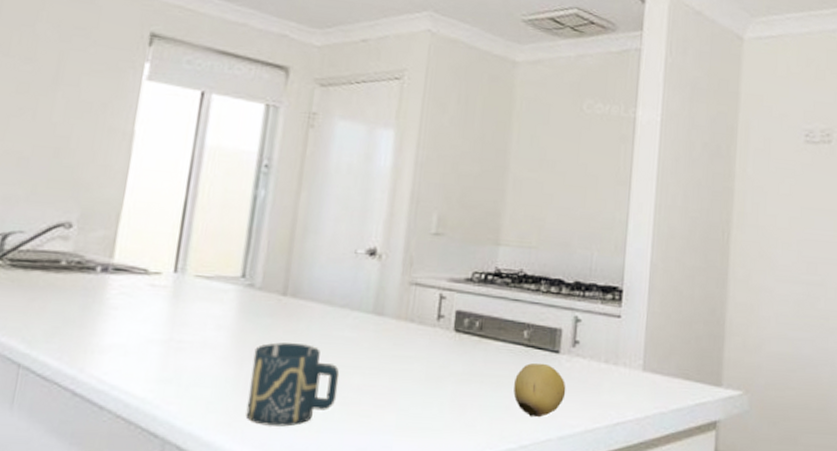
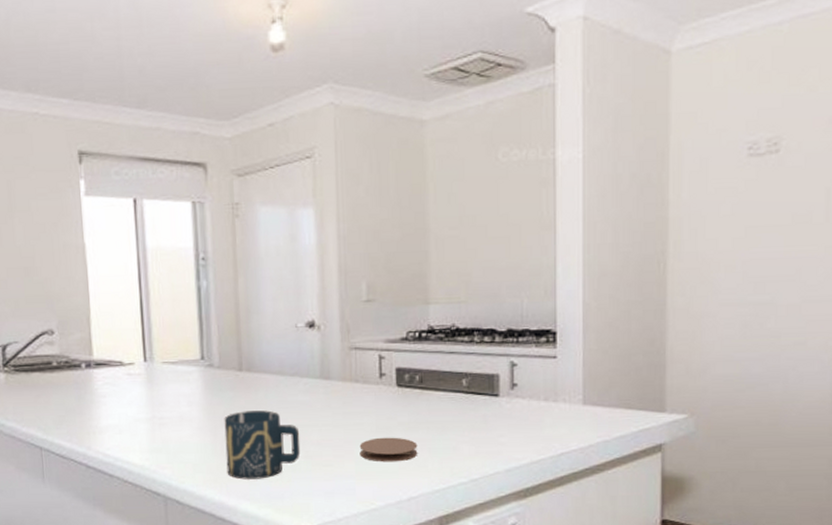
coaster: none [403,388,468,419] -> present [359,437,418,462]
fruit: present [513,363,566,417] -> none [459,406,509,454]

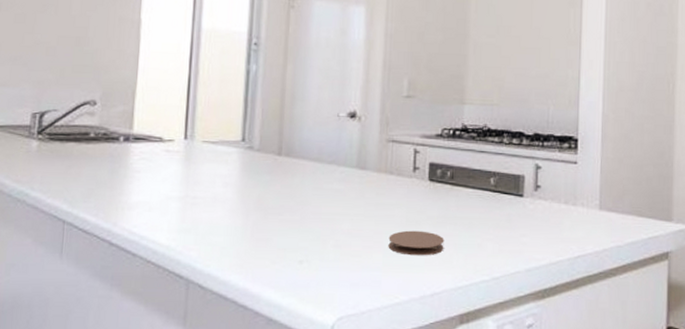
cup: present [224,410,301,481] -> none [254,195,332,267]

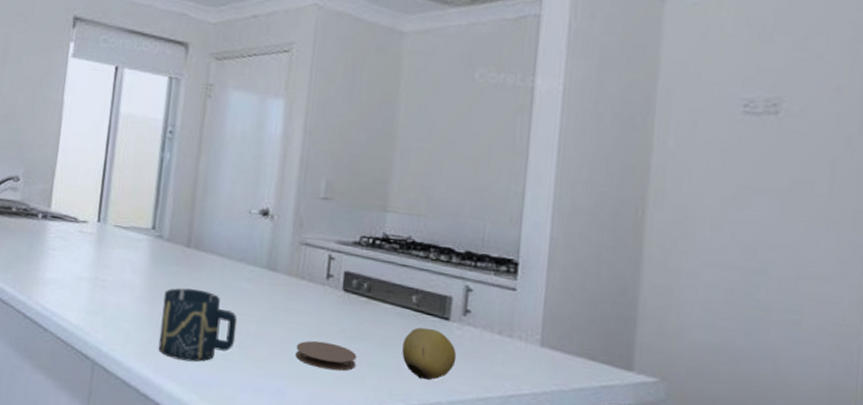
cup: none [254,195,332,267] -> present [158,288,237,362]
fruit: none [484,206,531,252] -> present [402,327,457,380]

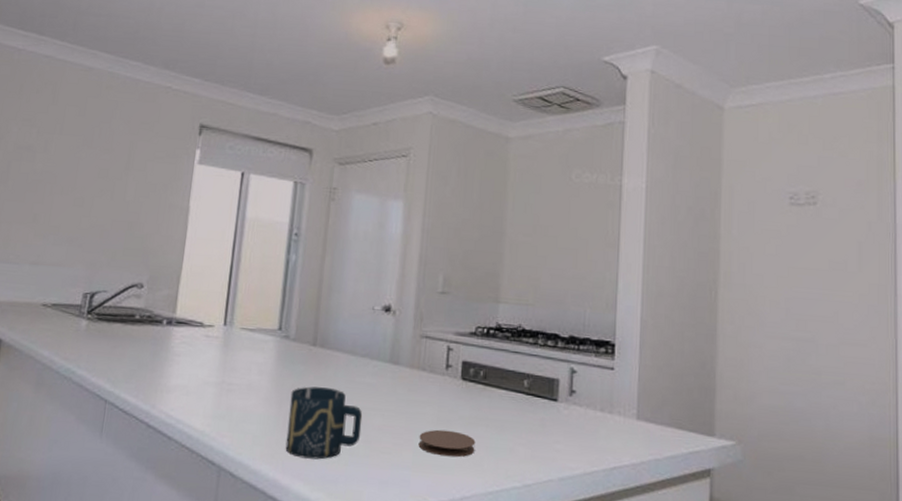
fruit: present [402,327,457,380] -> none [516,410,565,459]

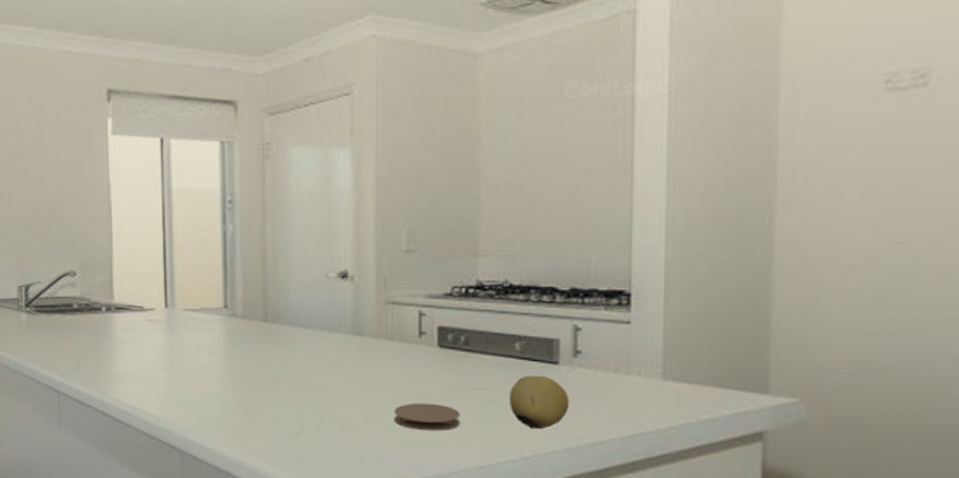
cup: present [285,386,363,460] -> none [246,365,328,441]
fruit: none [516,410,565,459] -> present [510,375,570,429]

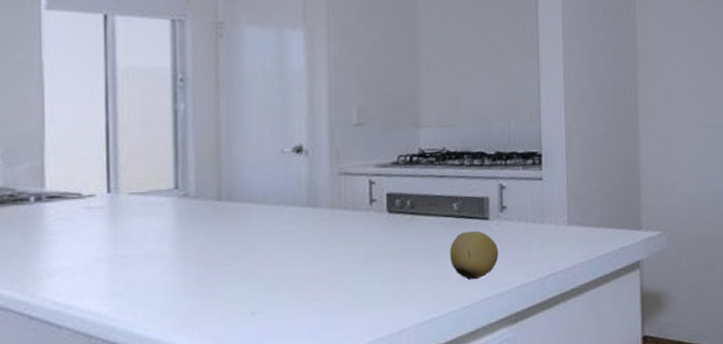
coaster: present [394,402,460,432] -> none [348,266,409,294]

